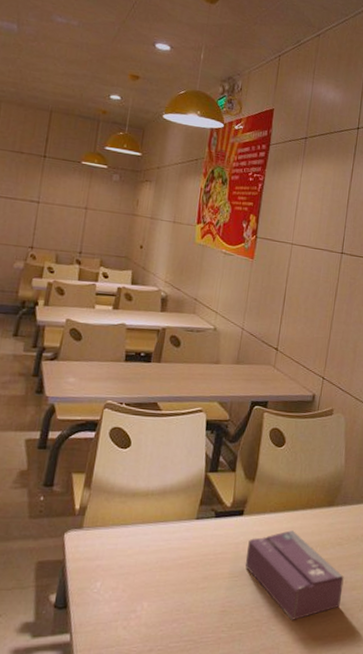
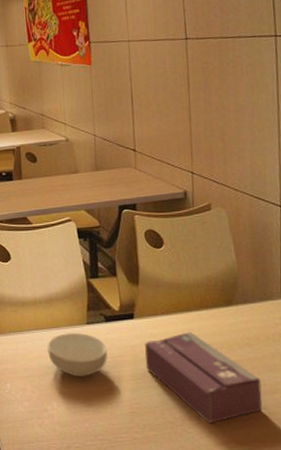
cereal bowl: none [149,527,212,575] -> present [47,332,108,378]

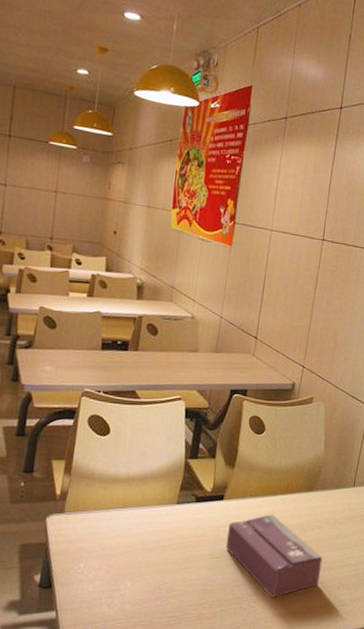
cereal bowl: present [47,332,108,378] -> none [131,511,193,556]

